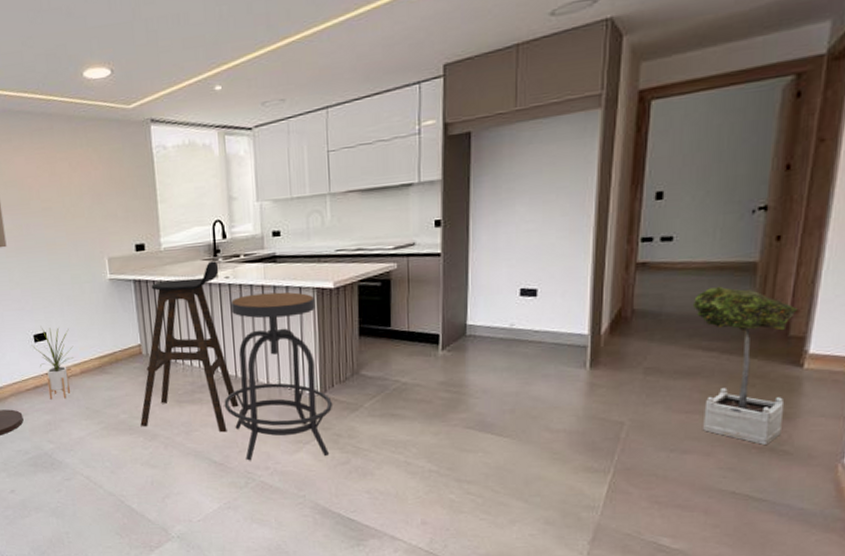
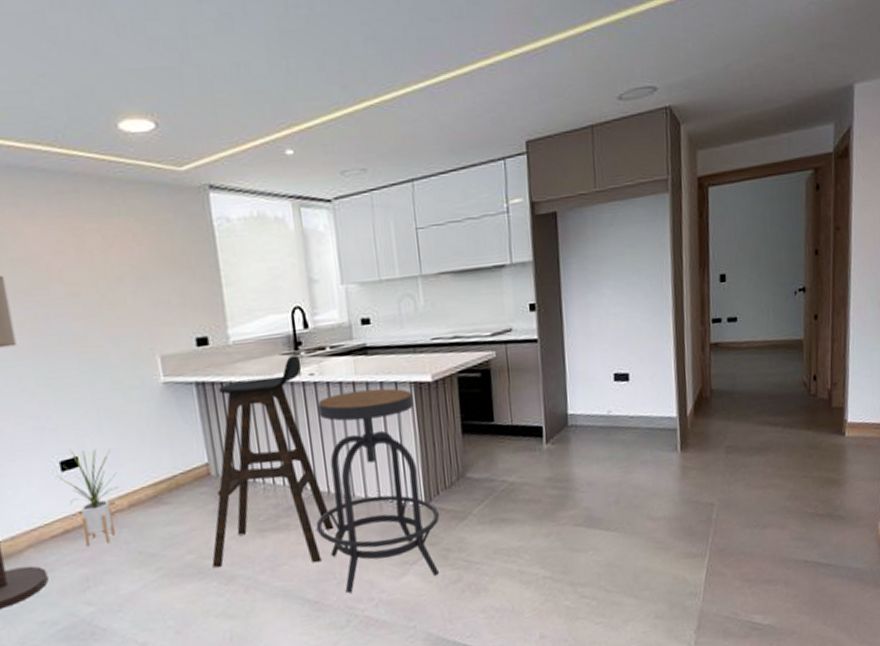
potted tree: present [692,286,797,445] -> none [757,363,836,512]

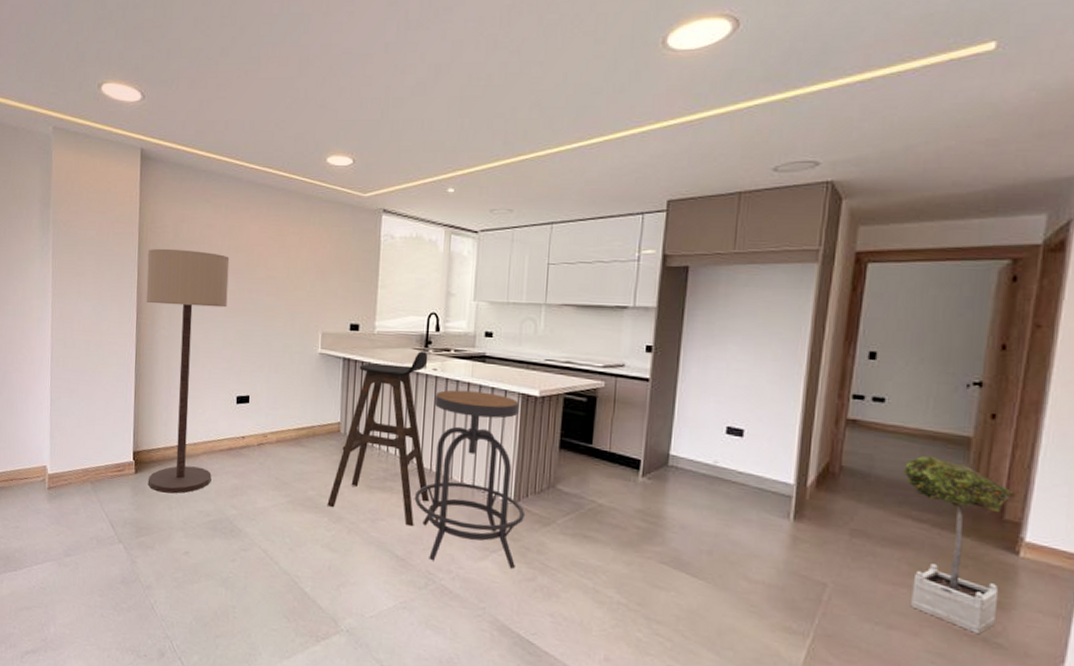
house plant: present [57,449,118,547] -> none [233,388,274,465]
potted tree: none [757,363,836,512] -> present [902,455,1013,634]

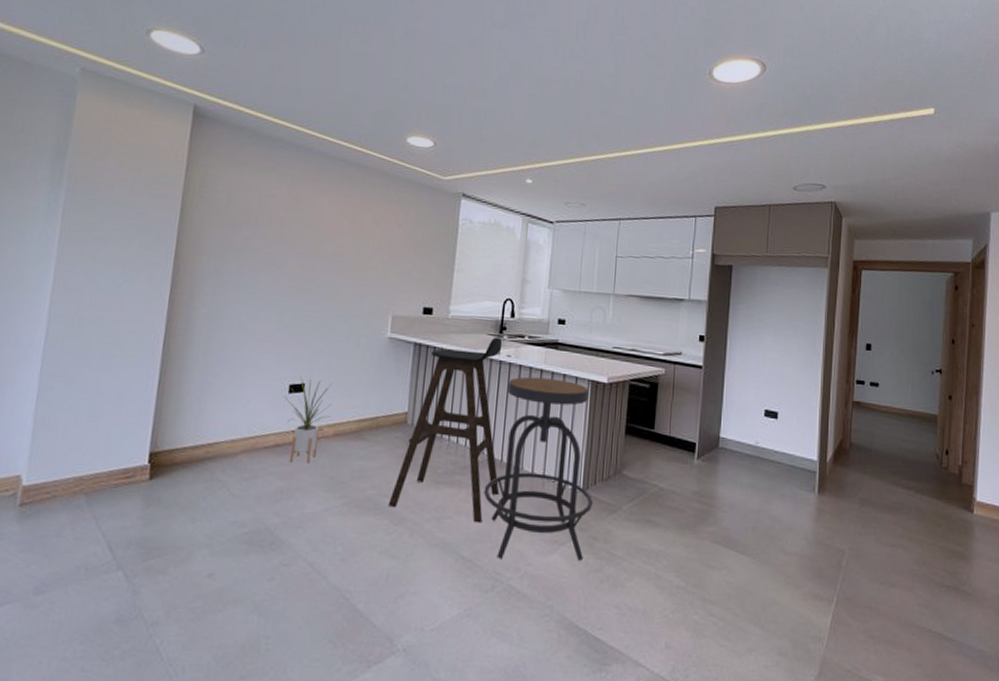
floor lamp: present [146,248,230,494] -> none [165,215,293,502]
house plant: none [233,388,274,465] -> present [284,376,333,464]
potted tree: present [902,455,1013,634] -> none [893,431,966,584]

